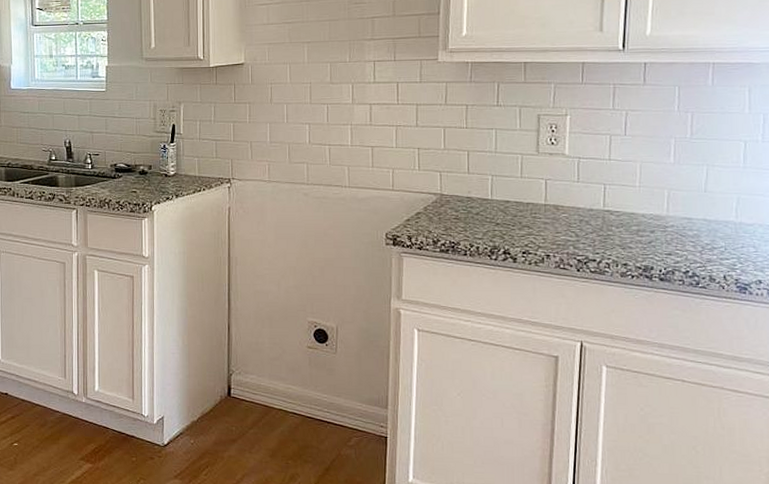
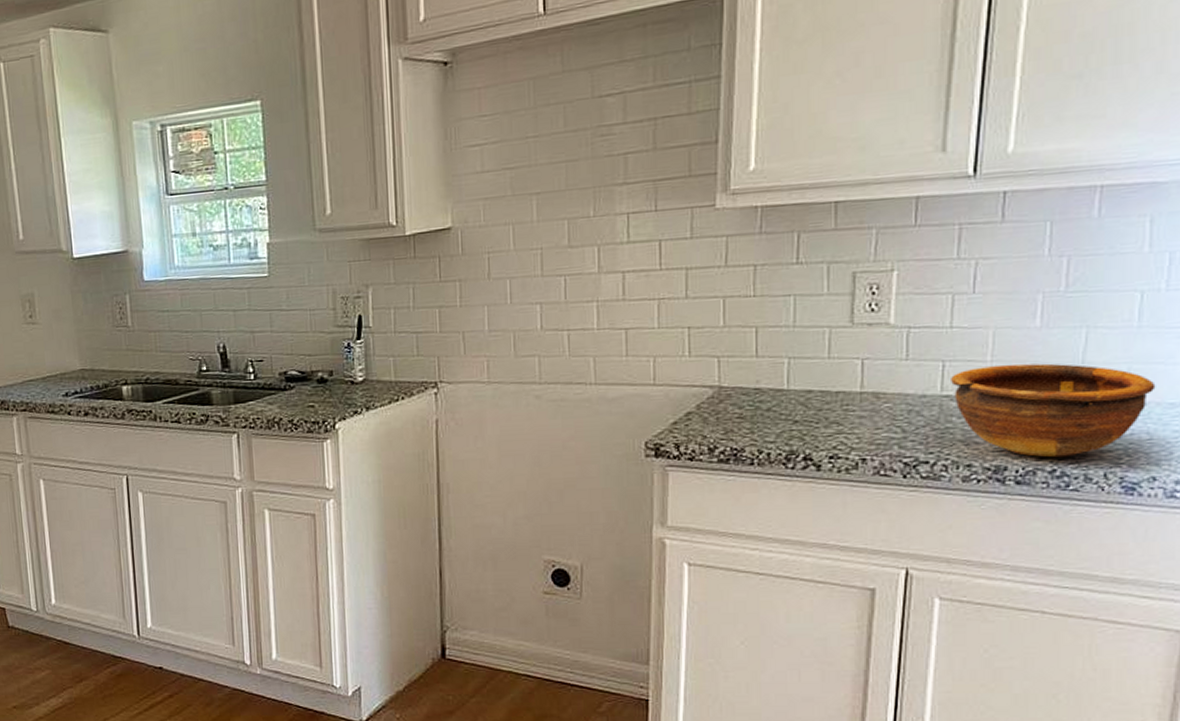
bowl: none [610,189,758,262] -> present [951,363,1156,458]

